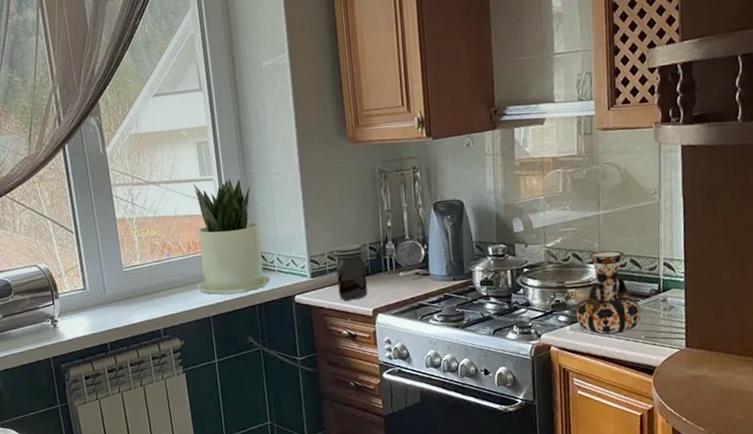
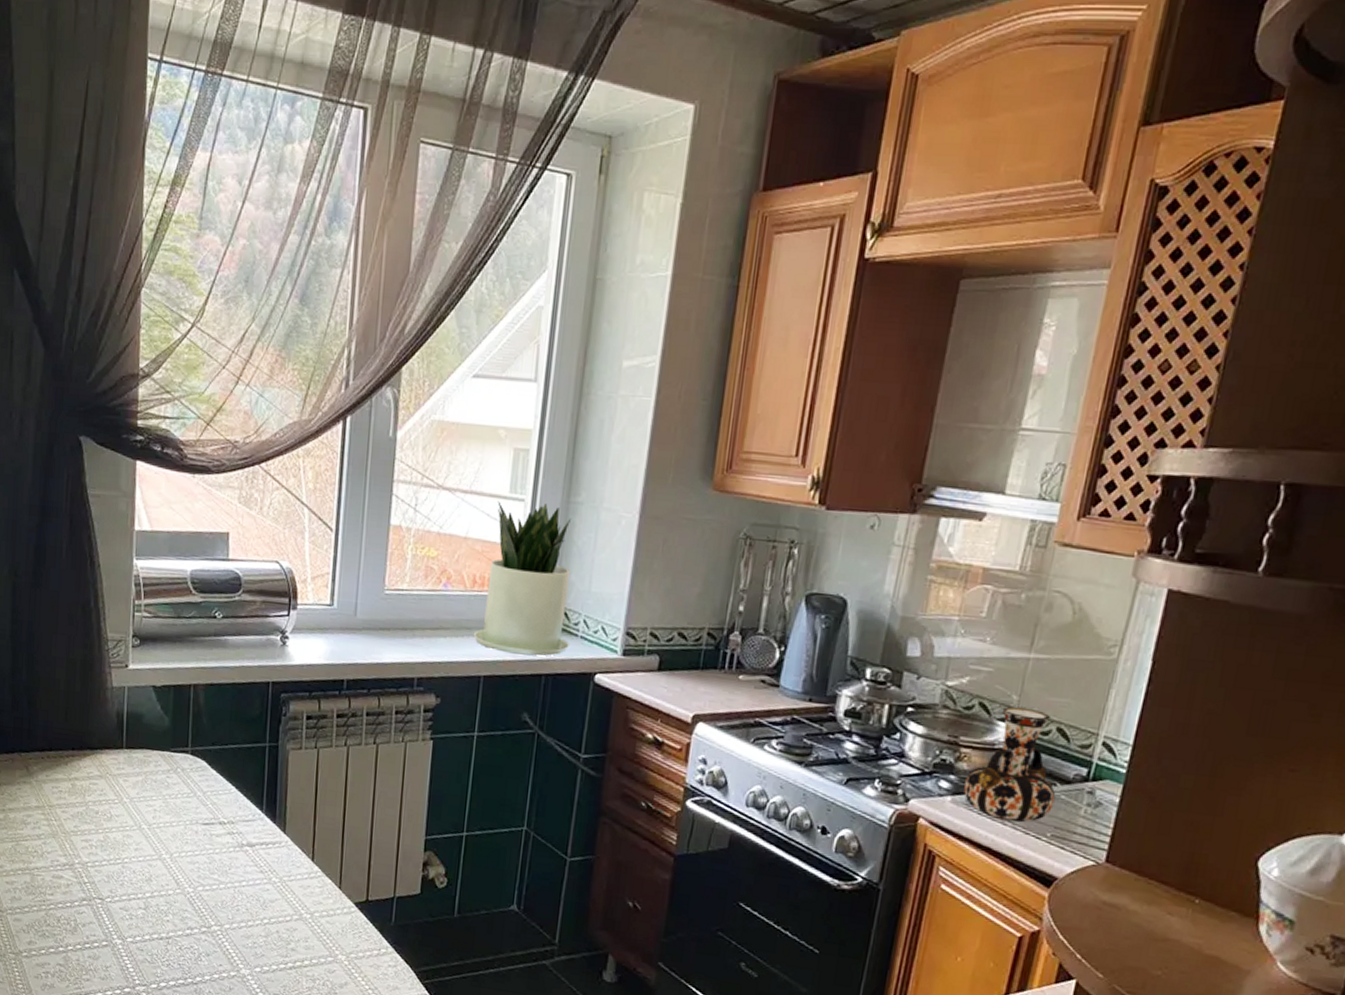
jar: present [329,244,369,301] -> none [653,622,706,699]

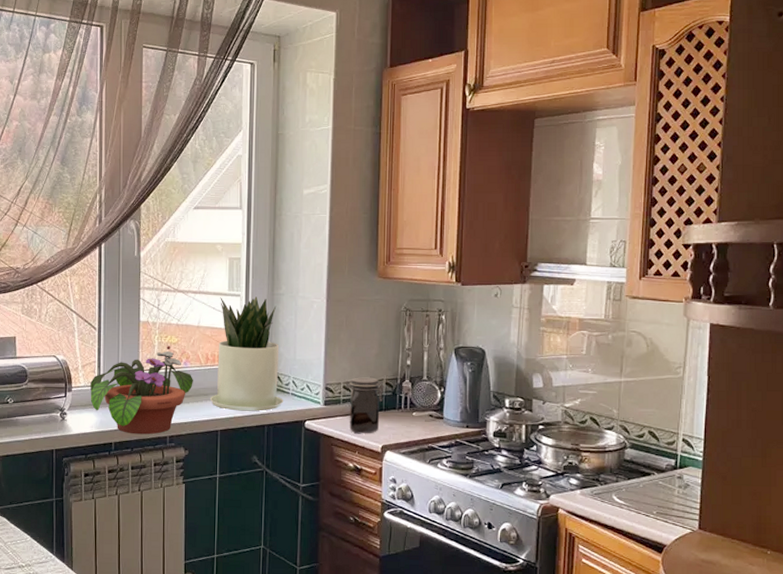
potted flower: none [319,559,454,674] -> present [90,345,193,435]
jar: none [653,622,706,699] -> present [346,377,385,434]
decorative vase: present [964,706,1056,823] -> none [589,418,655,505]

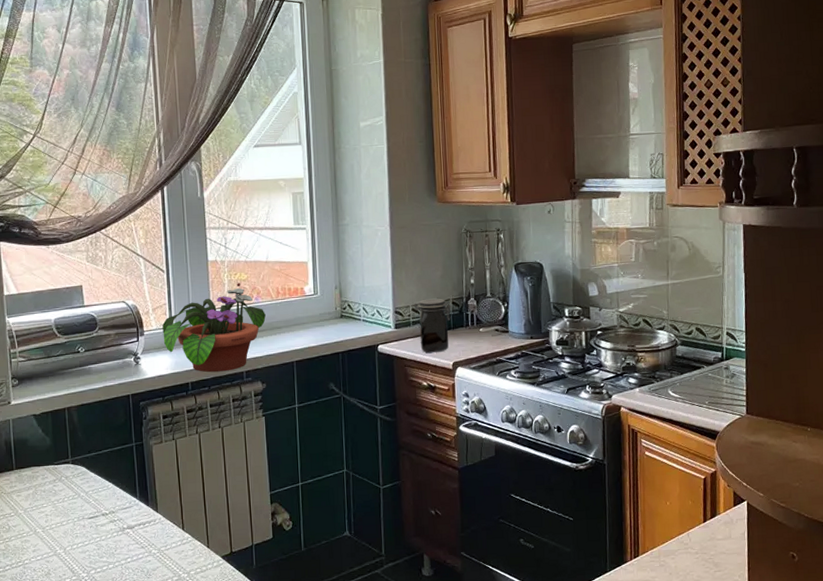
planter: present [209,297,283,412] -> none [283,229,355,341]

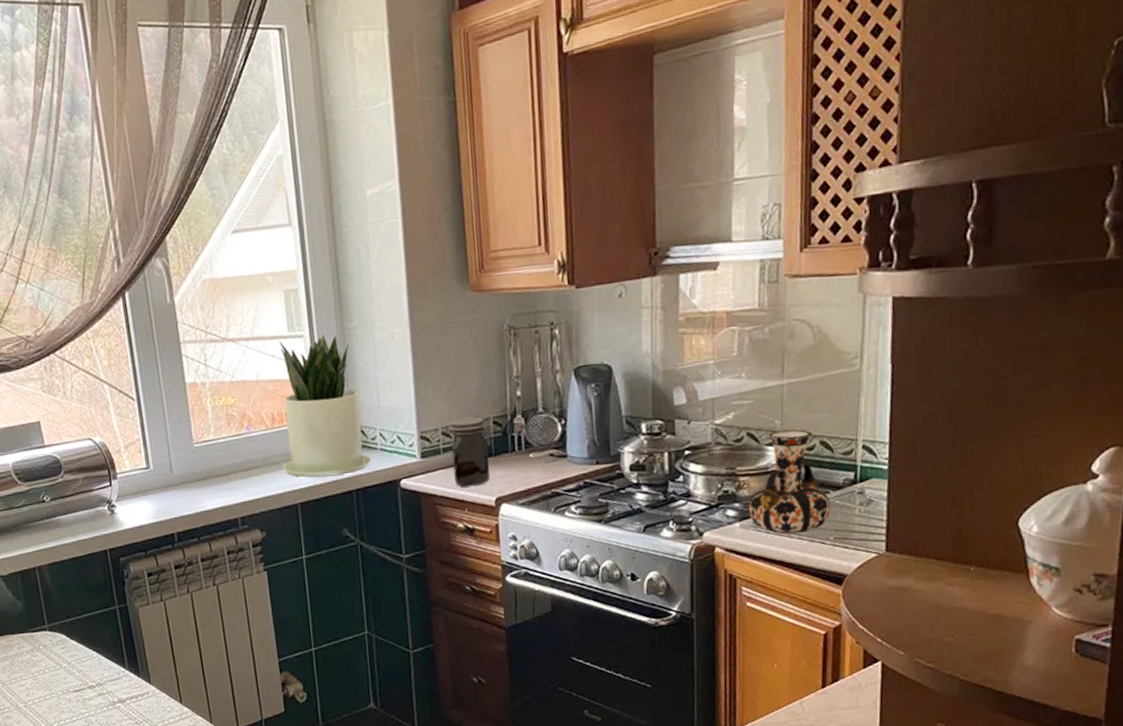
potted flower: present [162,282,266,373] -> none [137,408,261,520]
planter: none [283,229,355,341] -> present [279,335,371,478]
decorative vase: none [645,318,706,399] -> present [749,429,831,535]

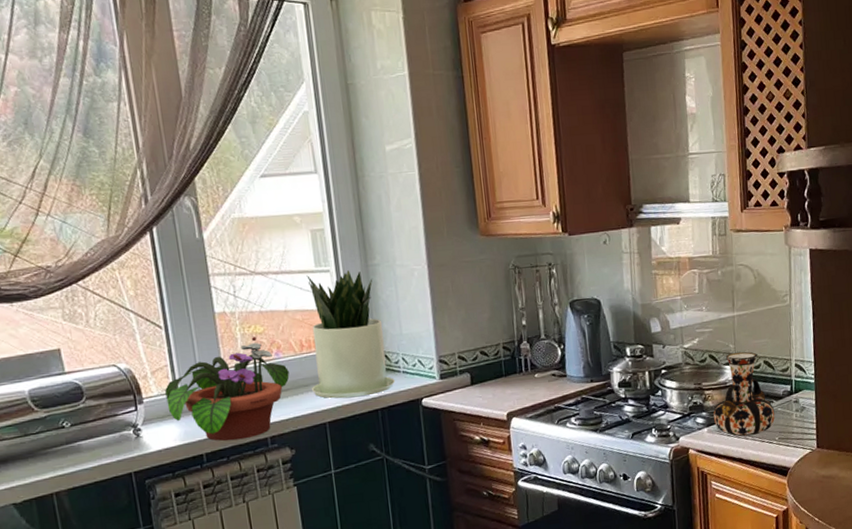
potted flower: none [137,408,261,520] -> present [165,336,290,441]
jar: present [444,417,492,488] -> none [460,343,502,405]

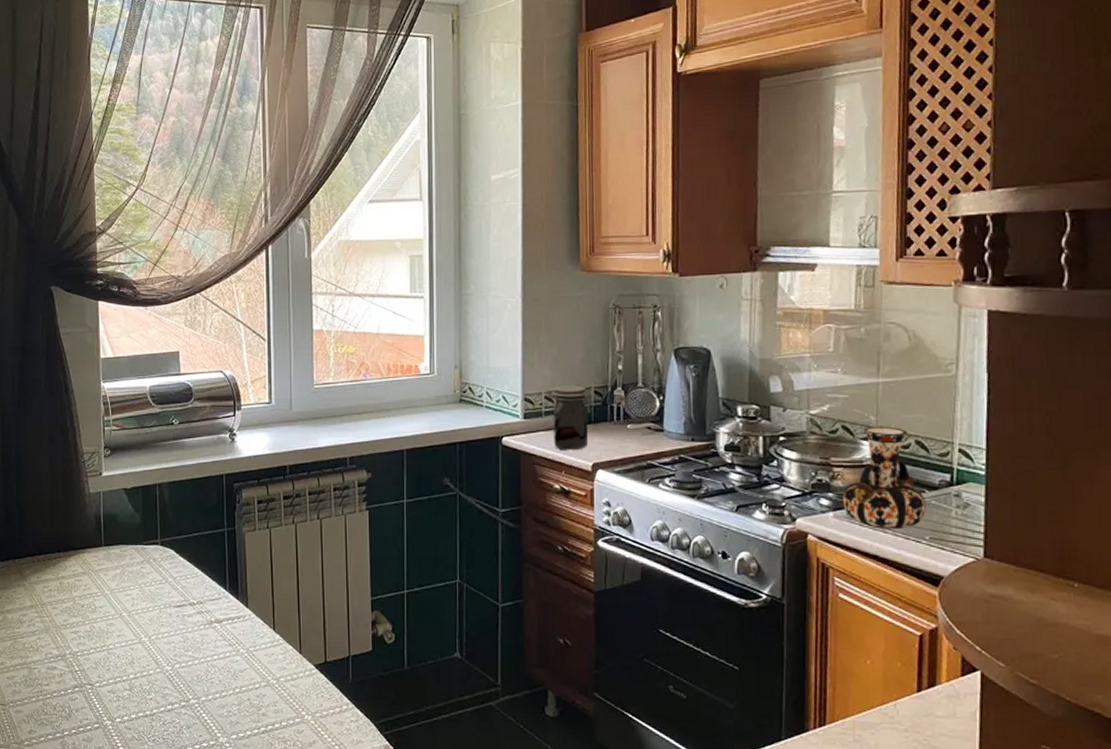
potted flower: present [165,336,290,441] -> none [261,355,374,456]
planter: present [306,270,395,399] -> none [393,298,476,427]
jar: none [460,343,502,405] -> present [548,385,593,451]

